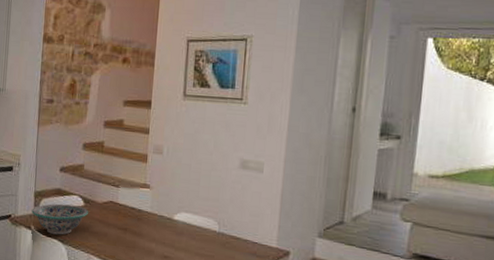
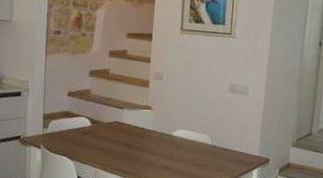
decorative bowl: present [31,204,89,235] -> none [41,125,96,153]

